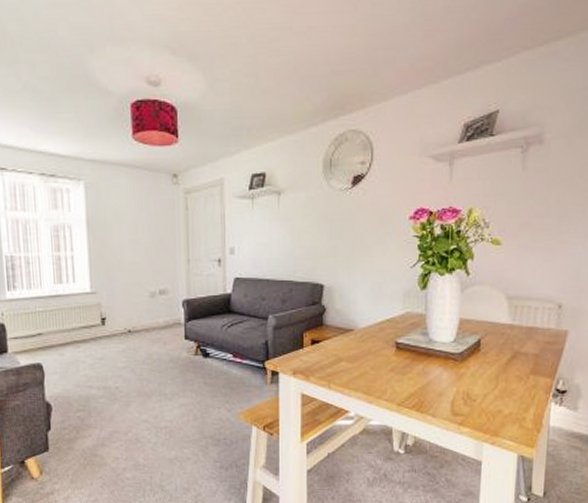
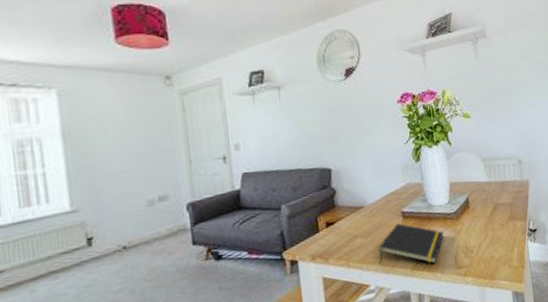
notepad: none [364,354,442,405] -> present [378,223,444,264]

